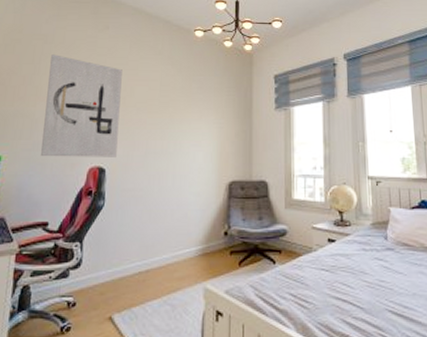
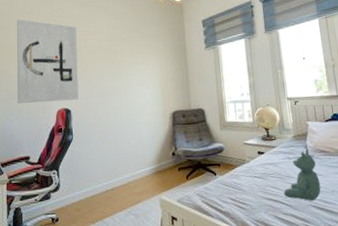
stuffed bear: none [356,239,401,304] -> present [284,148,321,201]

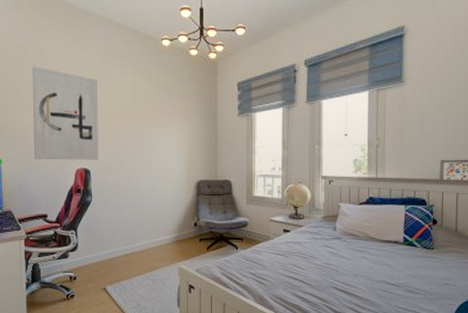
stuffed bear: present [284,148,321,201] -> none [306,230,345,282]

